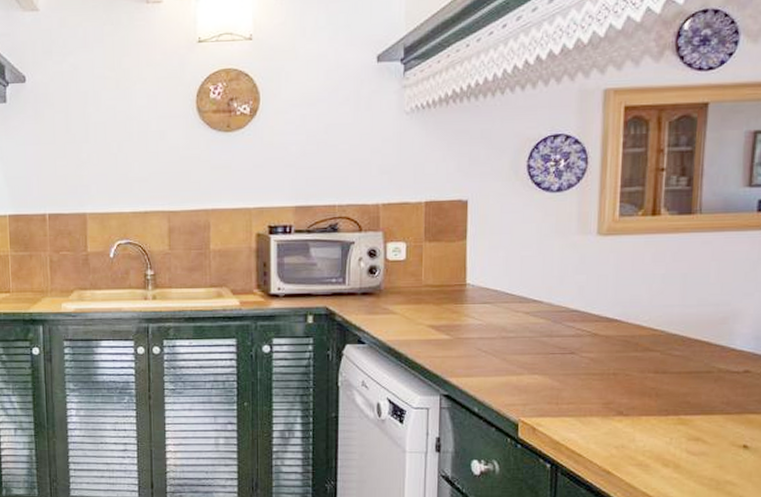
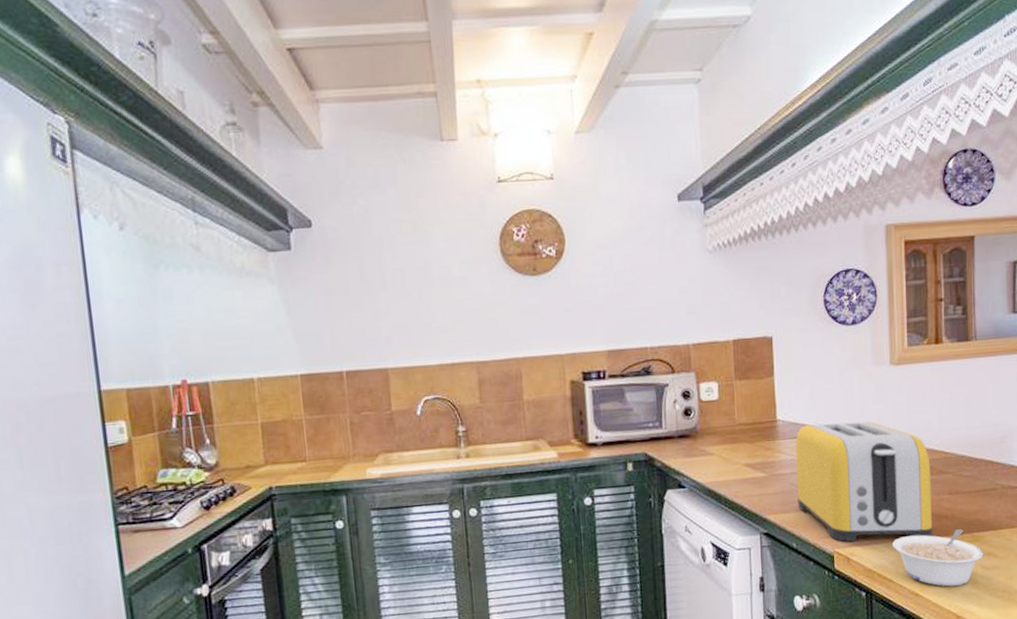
toaster: none [483,290,636,416] -> present [795,421,932,542]
legume: none [585,410,691,468] -> present [892,529,984,587]

